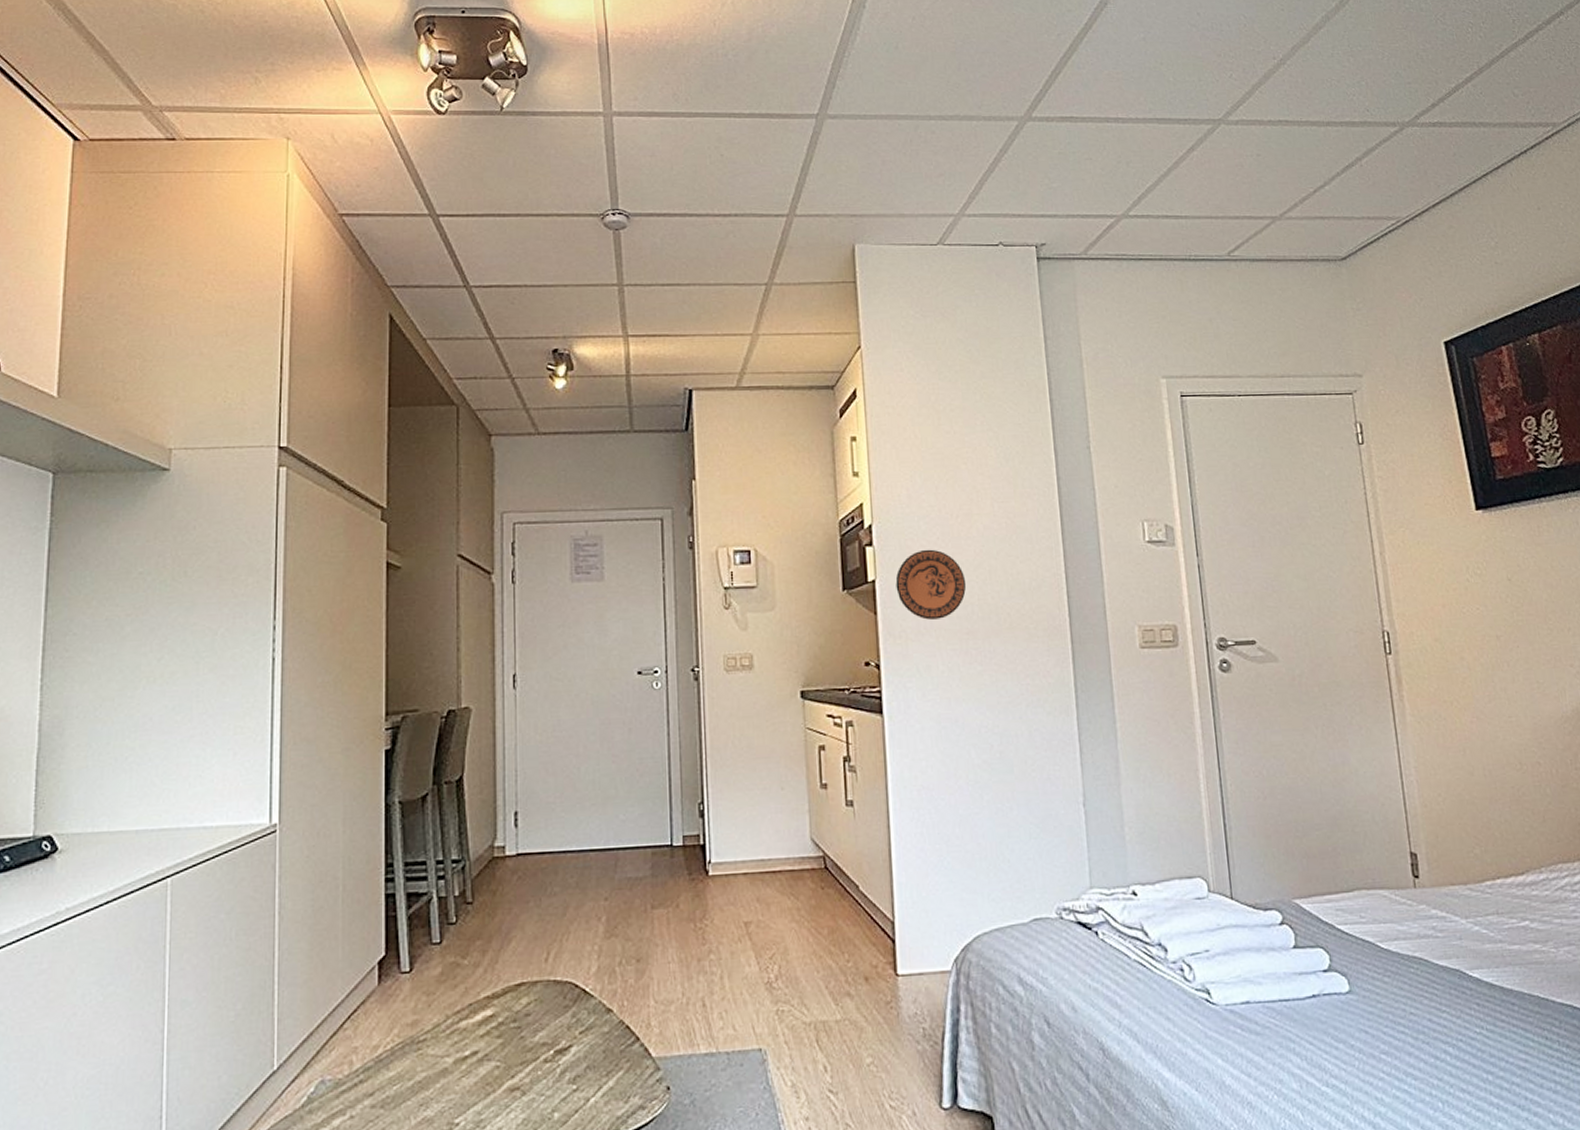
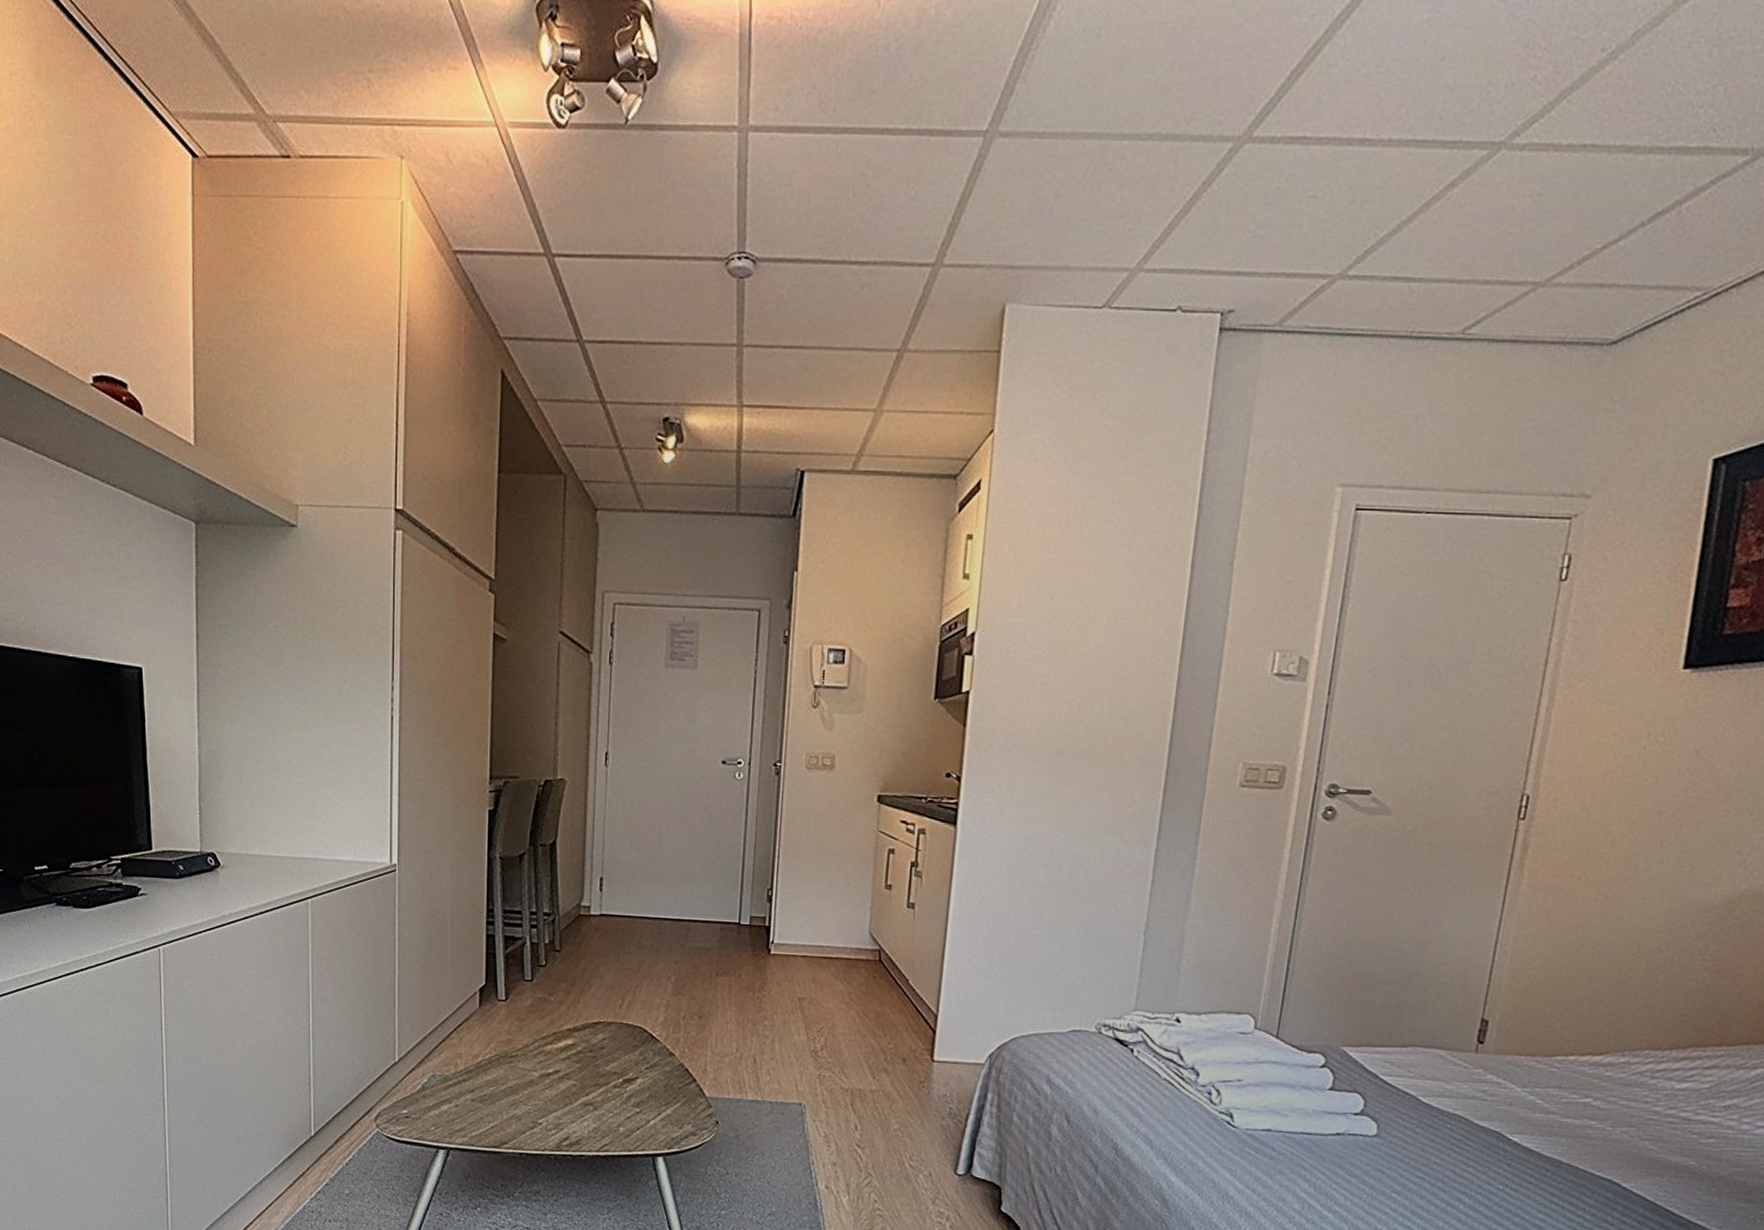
decorative plate: present [895,549,967,620] -> none [990,663,1065,737]

